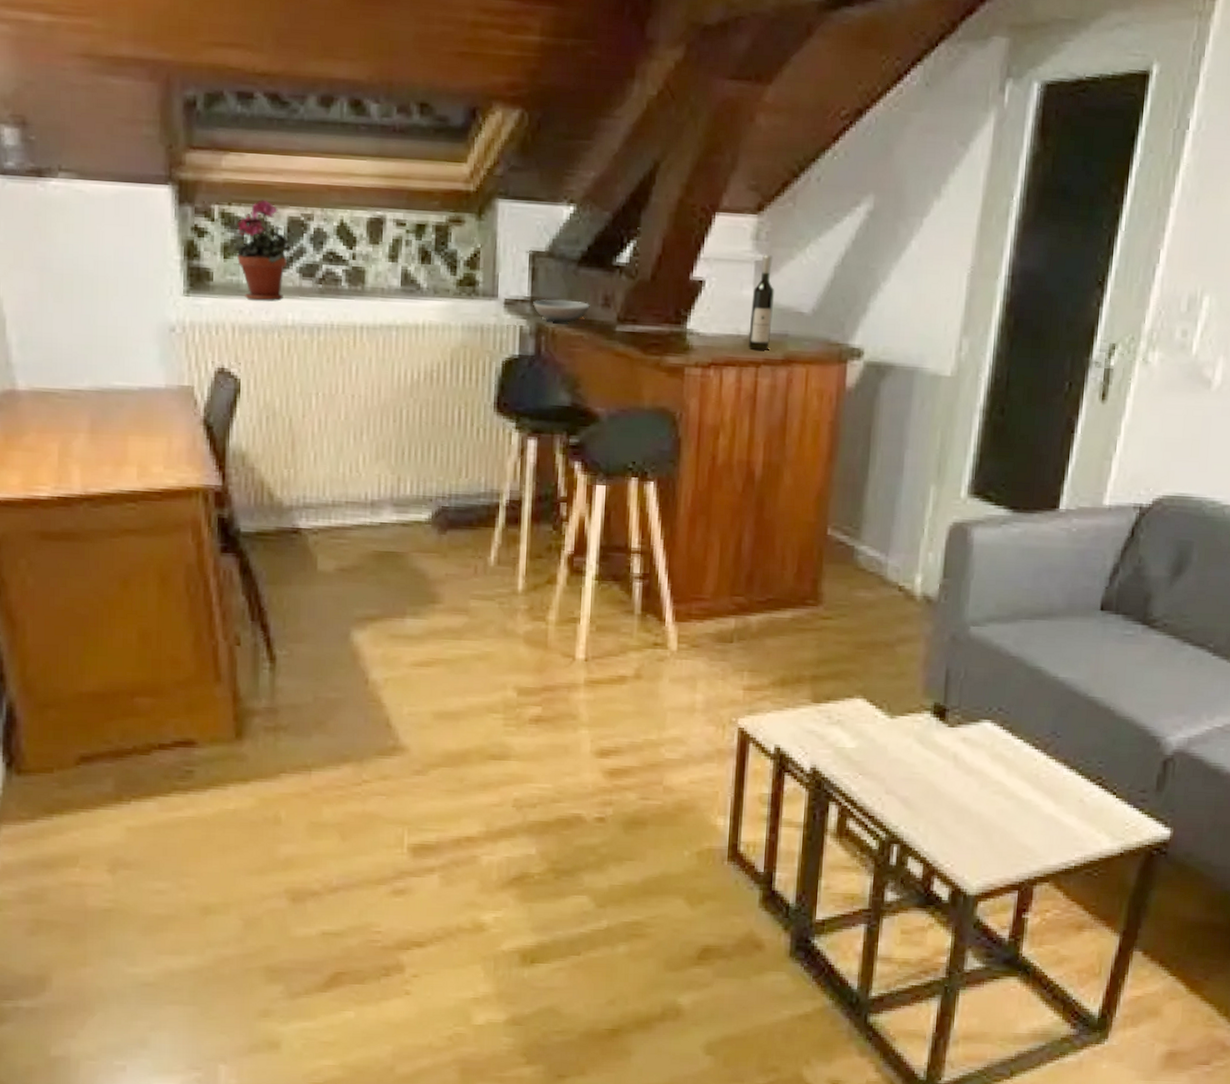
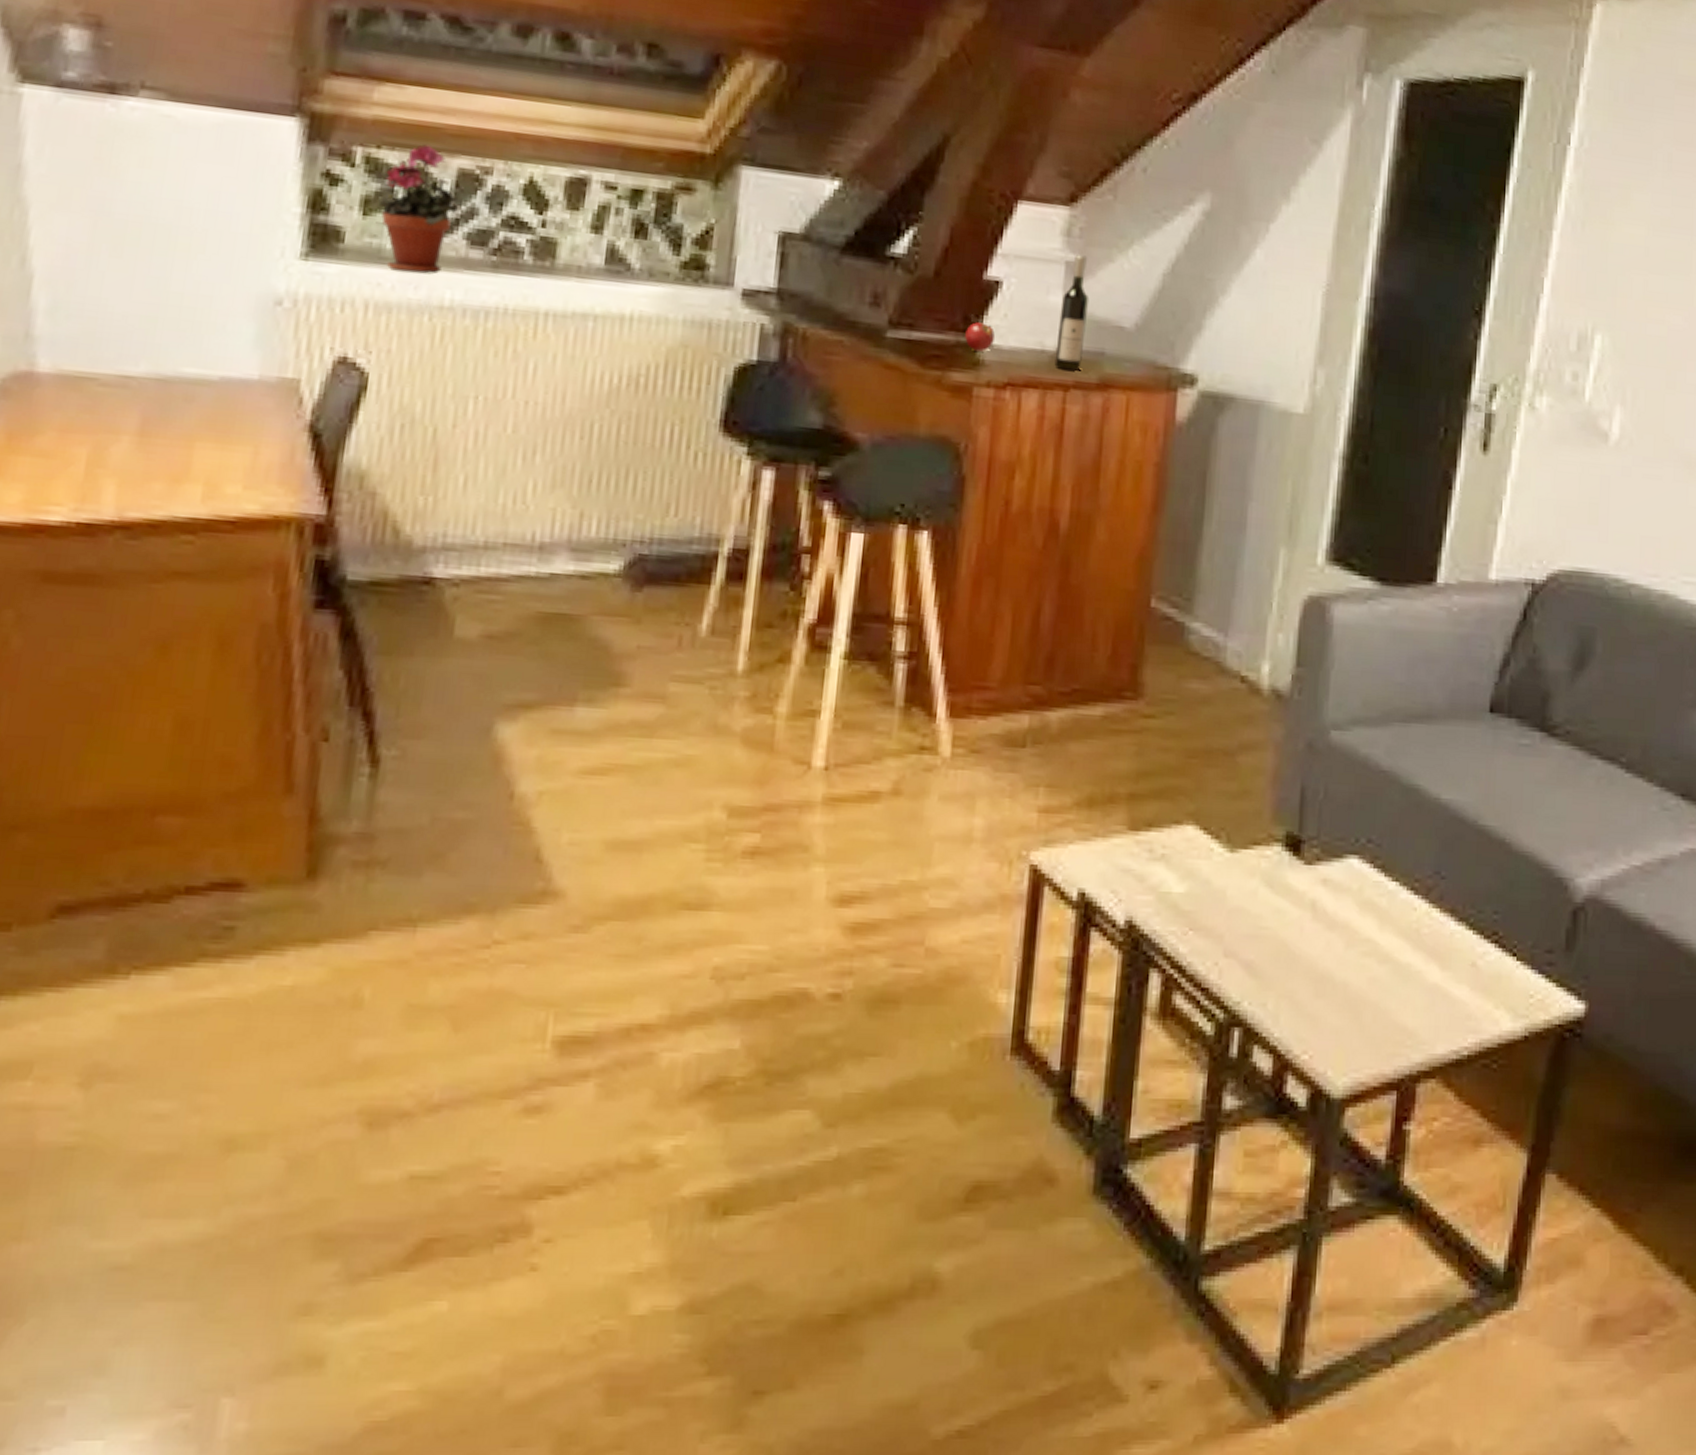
dish: present [533,299,590,322] -> none [779,291,854,323]
fruit: none [677,315,701,340] -> present [965,322,996,353]

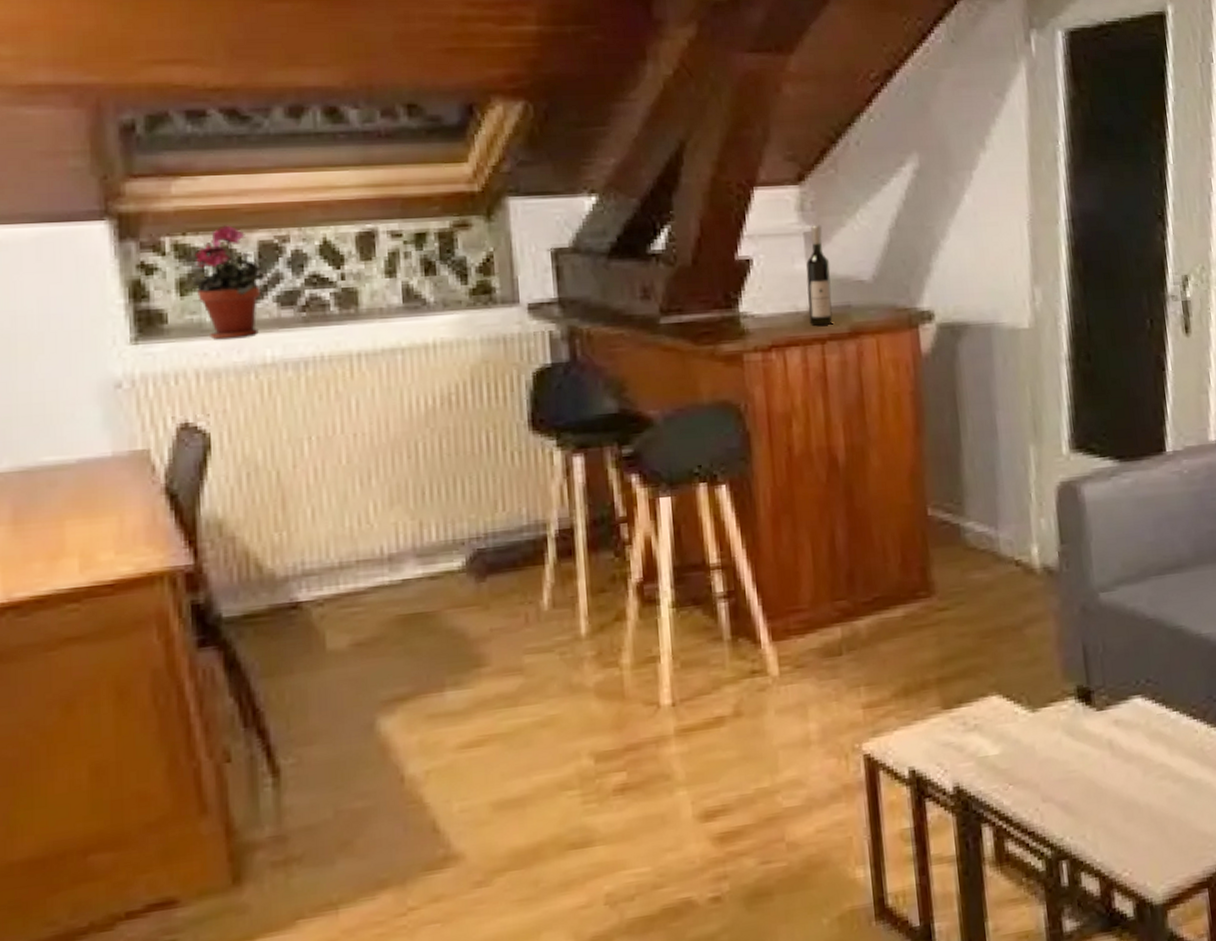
fruit: present [965,322,996,353] -> none [728,297,755,324]

